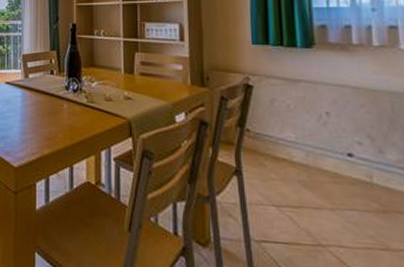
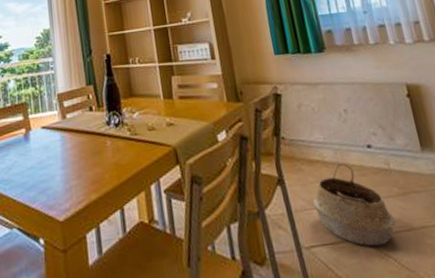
woven basket: none [272,166,369,258] -> present [313,163,396,247]

